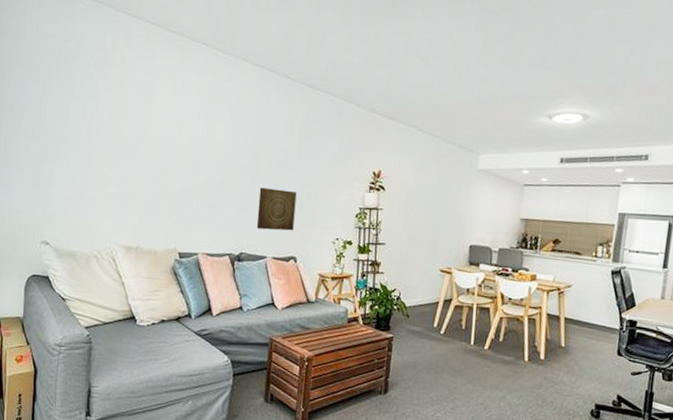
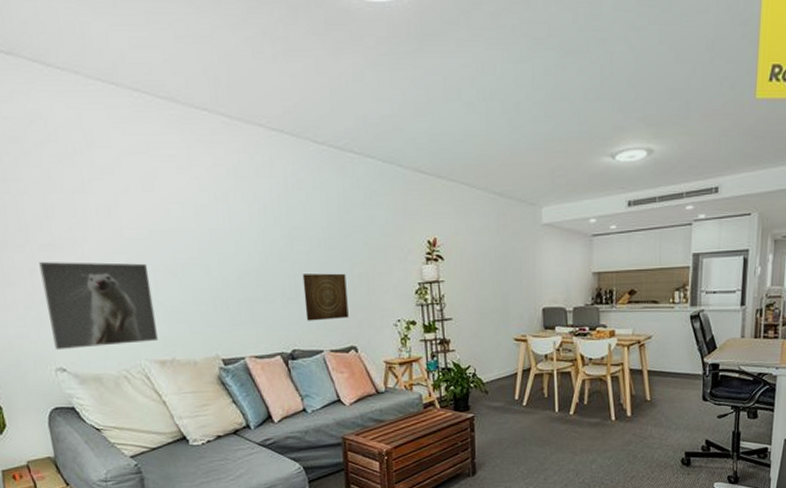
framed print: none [44,151,133,229] -> present [39,262,158,351]

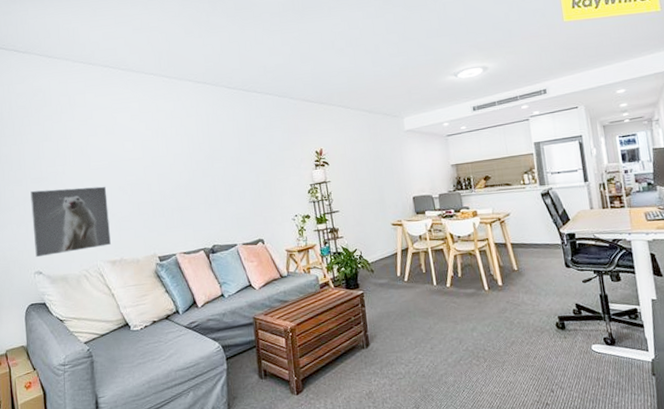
wall art: present [302,273,349,321] -> none [220,181,256,221]

